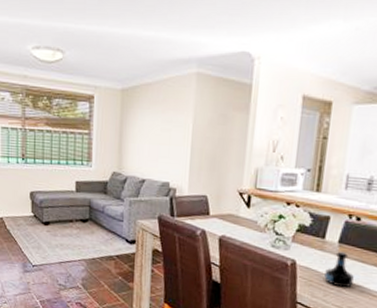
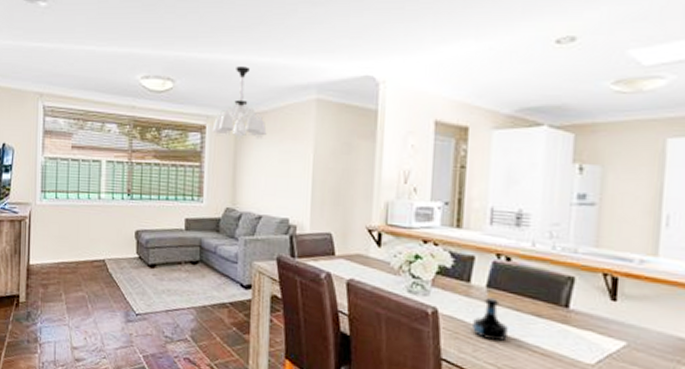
chandelier: none [100,39,151,110] -> present [212,66,267,140]

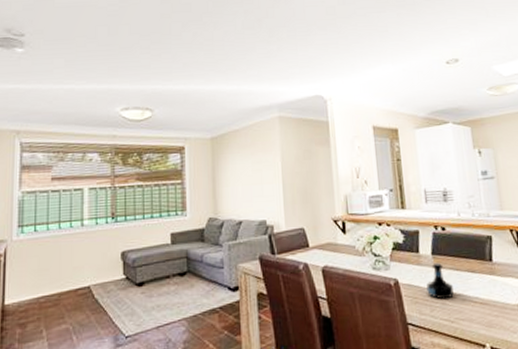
chandelier: present [212,66,267,140] -> none [191,94,240,156]

